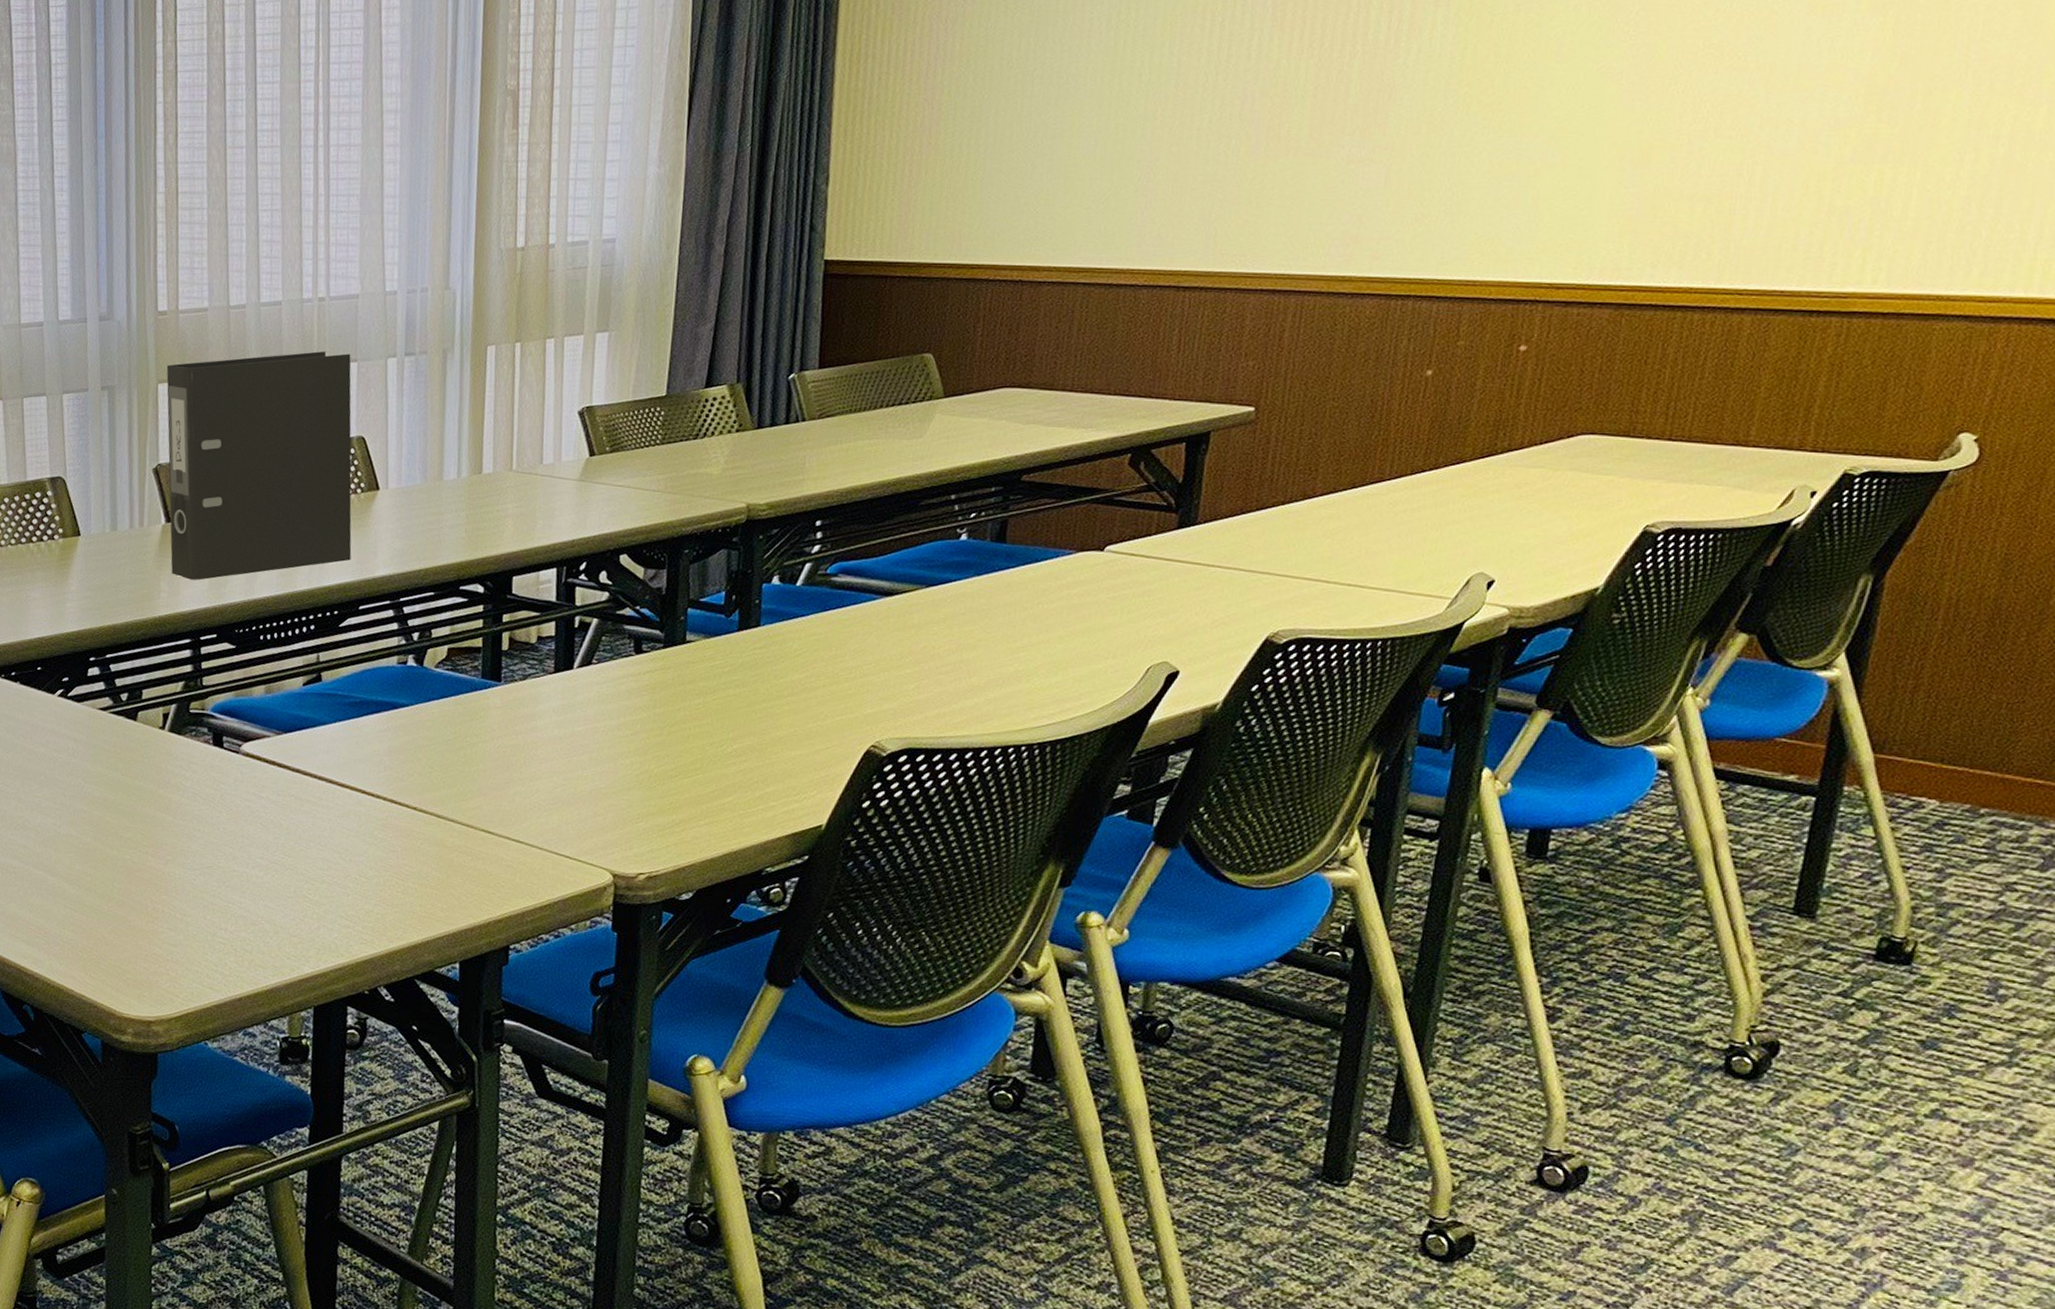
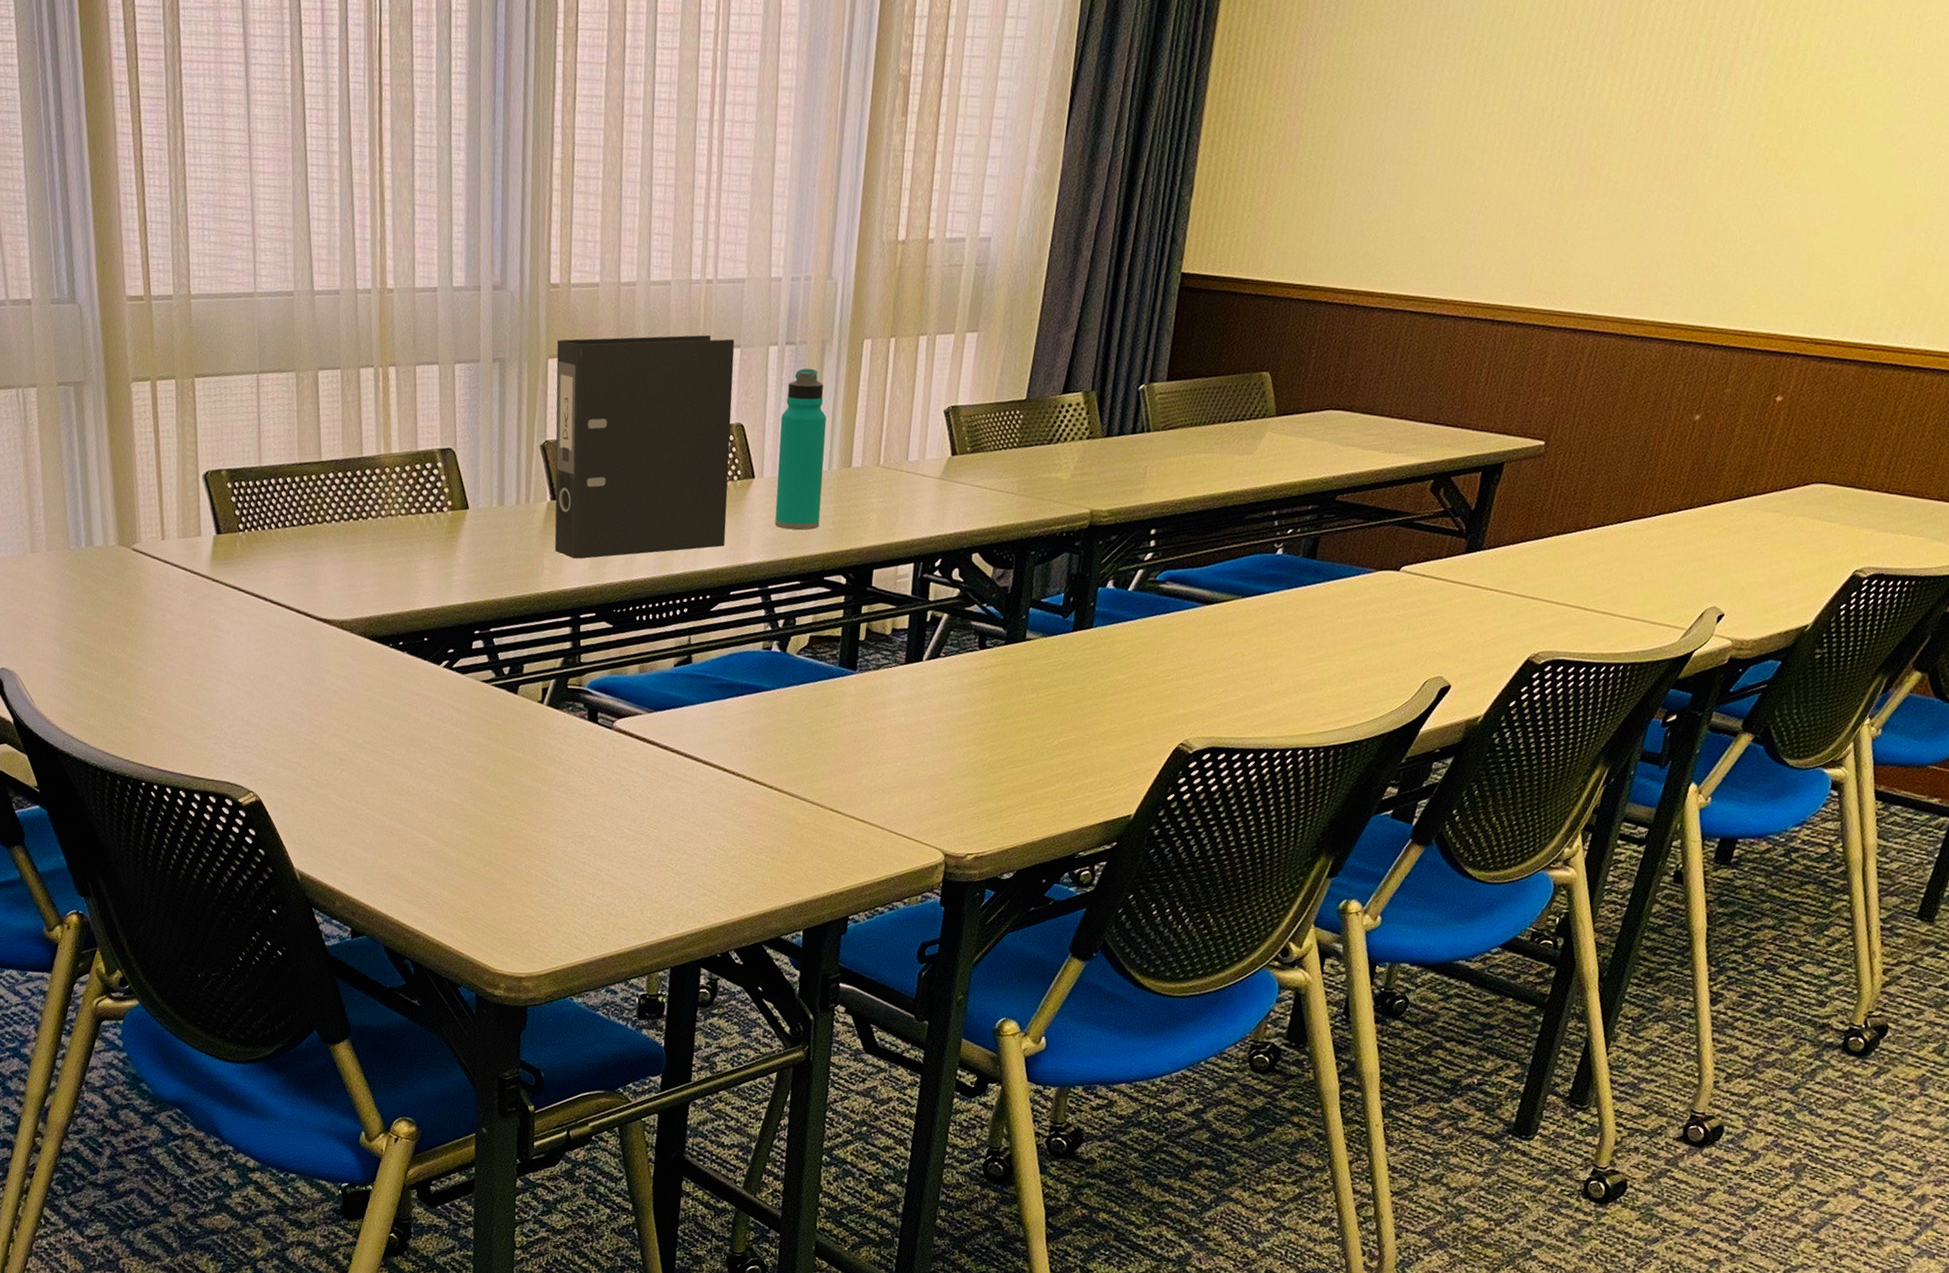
water bottle: none [403,377,453,541] -> present [774,368,827,531]

